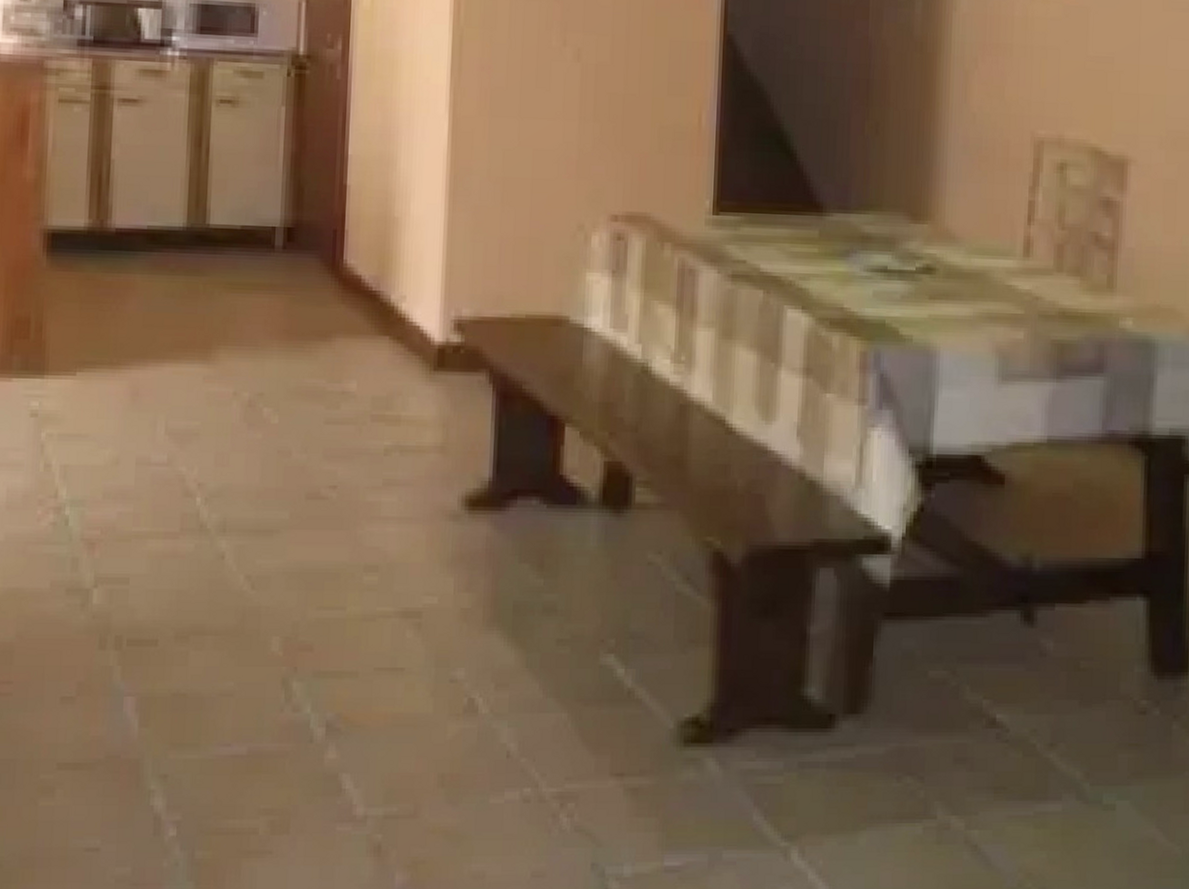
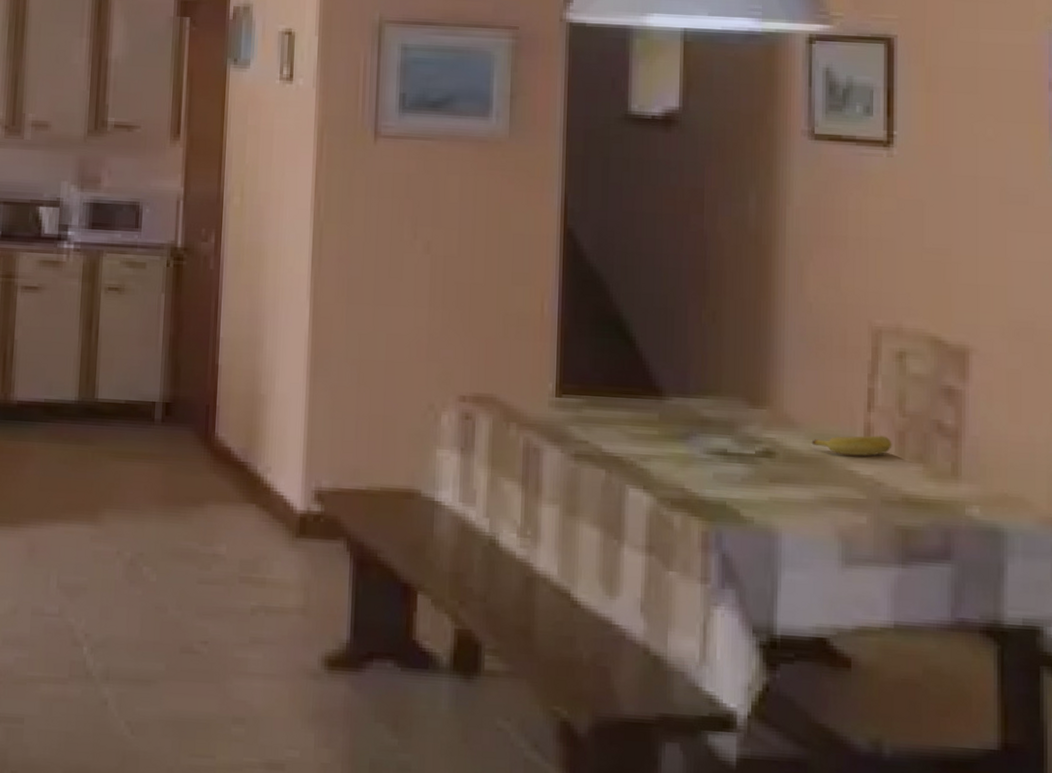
banana: none [971,249,1051,271] -> present [811,435,892,456]

